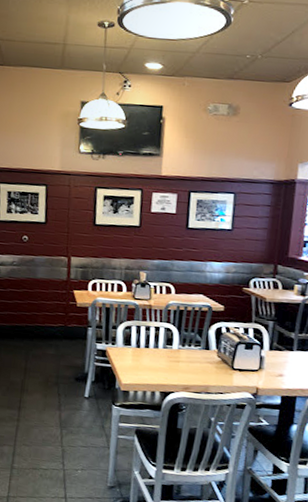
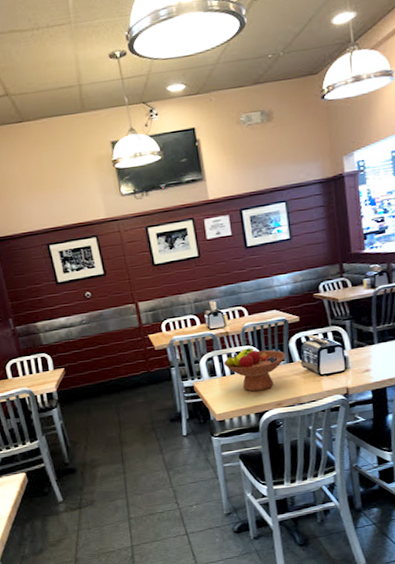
fruit bowl: none [140,325,204,371] -> present [223,347,286,392]

